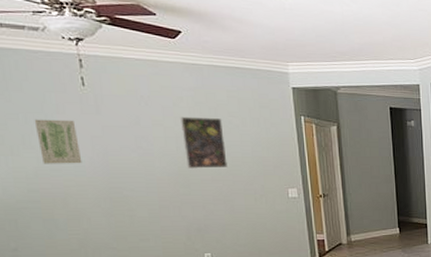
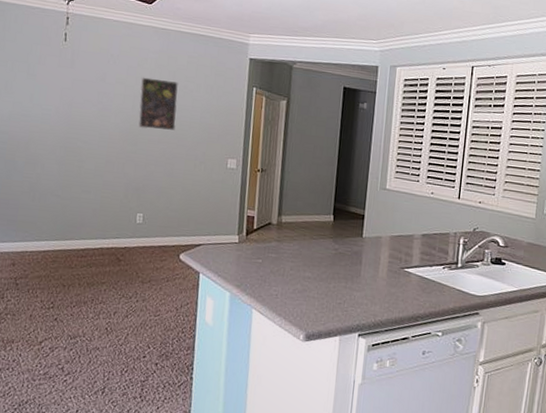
wall art: present [34,119,82,164] -> none [17,67,51,112]

